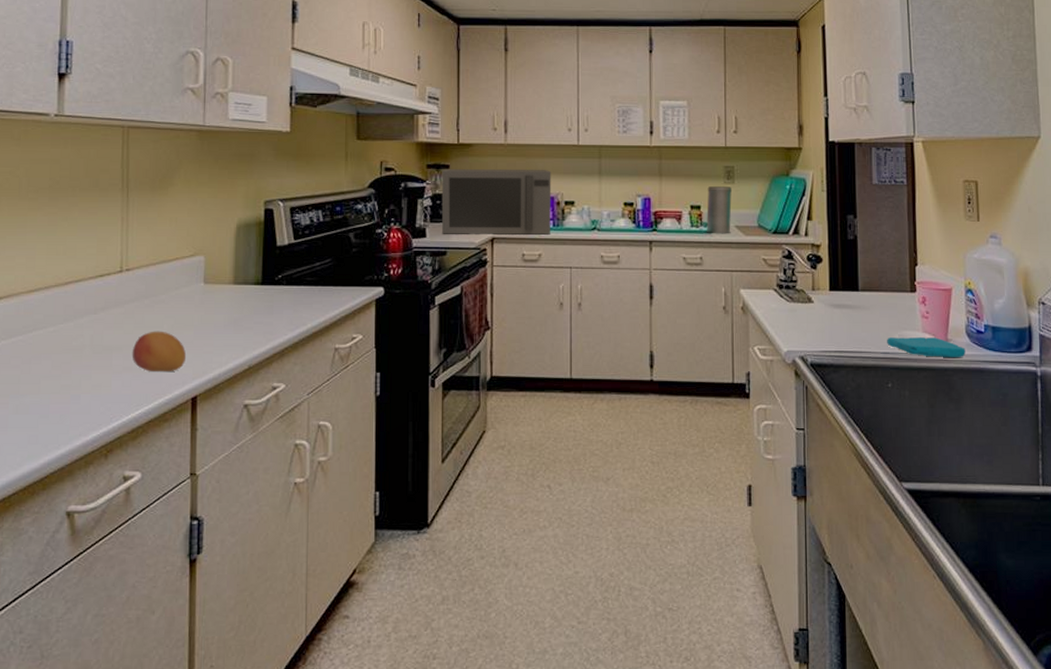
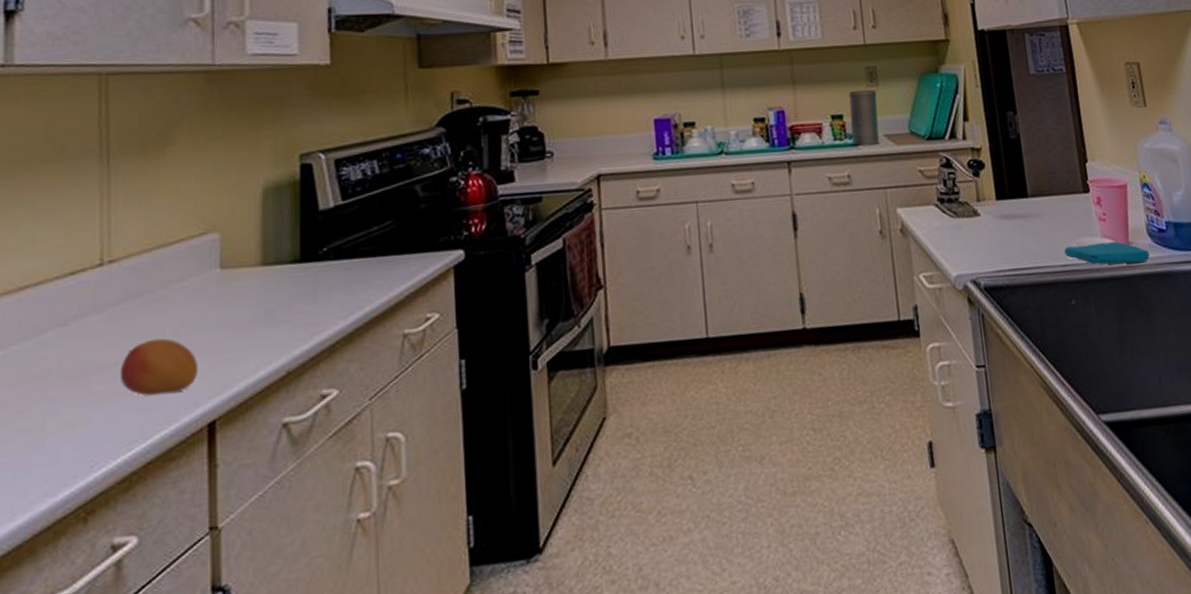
microwave: present [441,169,552,235] -> none [529,87,669,176]

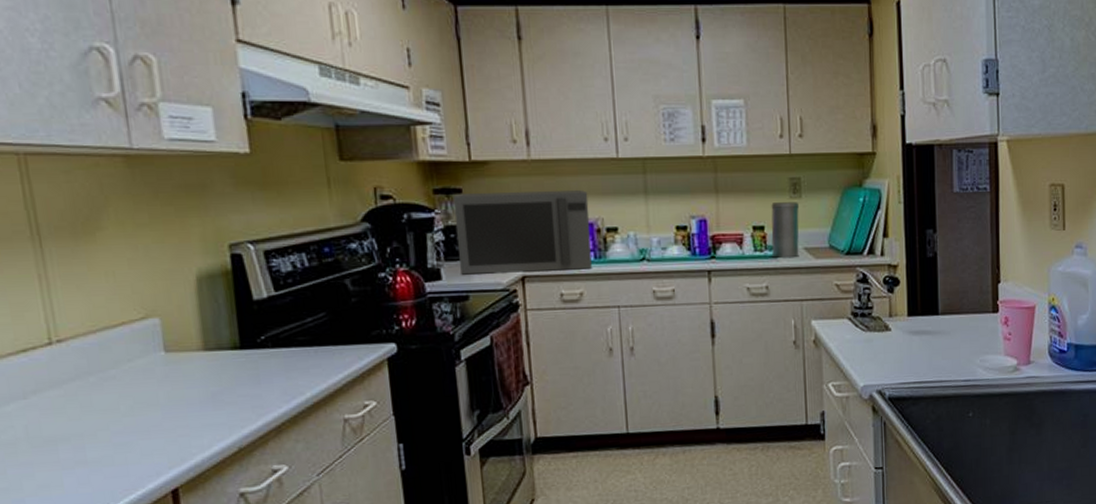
fruit: present [119,338,199,396] -> none [83,413,157,464]
microwave: none [529,87,669,176] -> present [452,190,592,275]
sponge: present [1064,241,1150,265] -> none [968,360,1048,382]

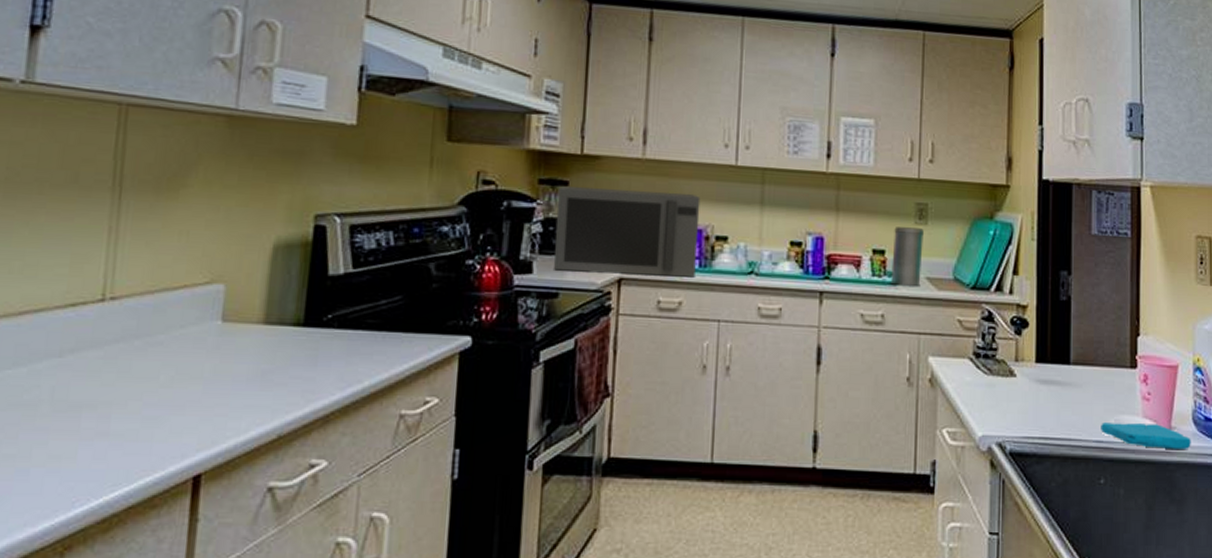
sponge: none [968,360,1048,382] -> present [1101,423,1191,449]

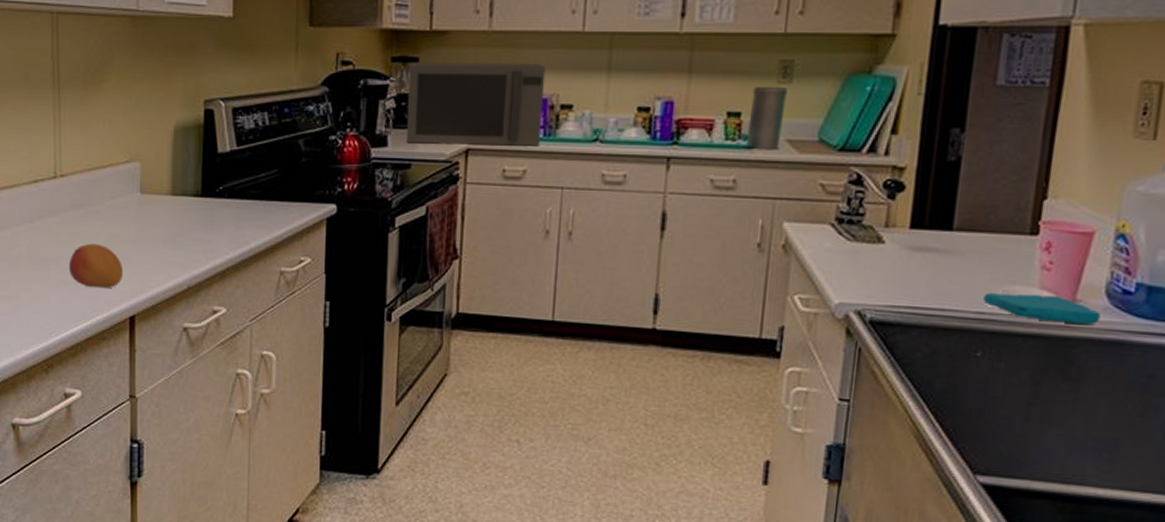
fruit: none [110,383,190,440] -> present [68,243,124,288]

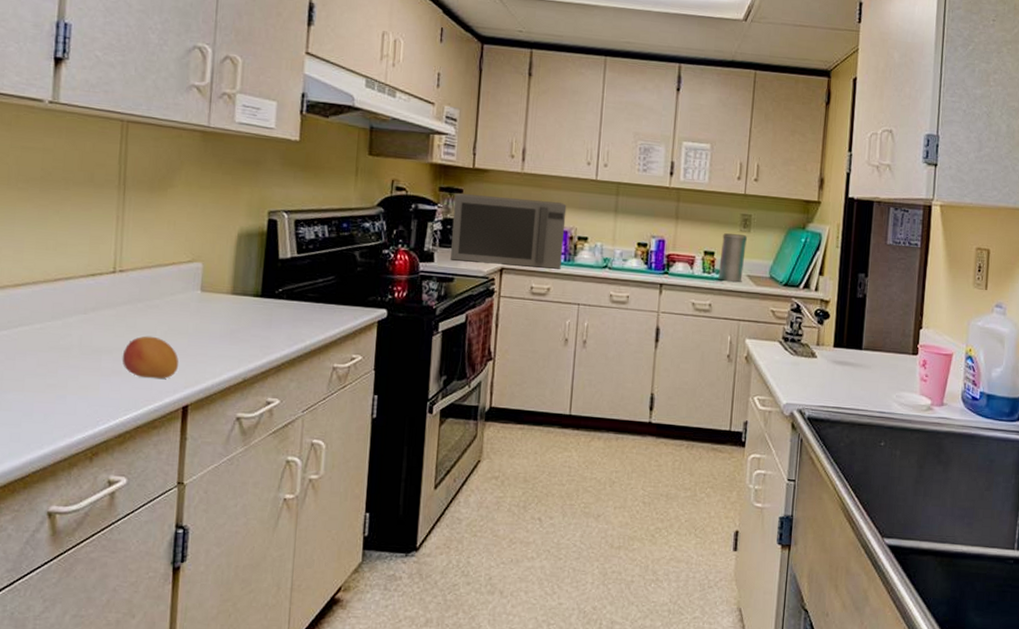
sponge: present [983,293,1101,324] -> none [884,397,959,422]

